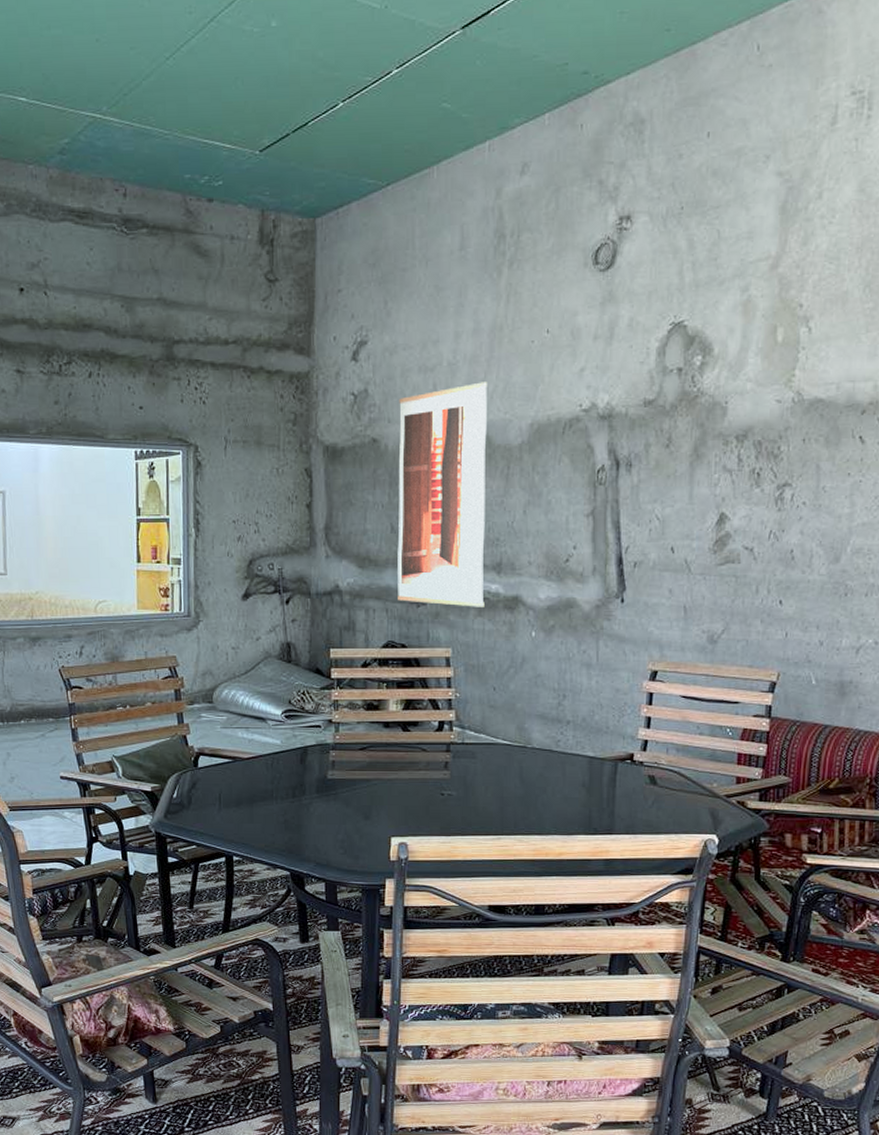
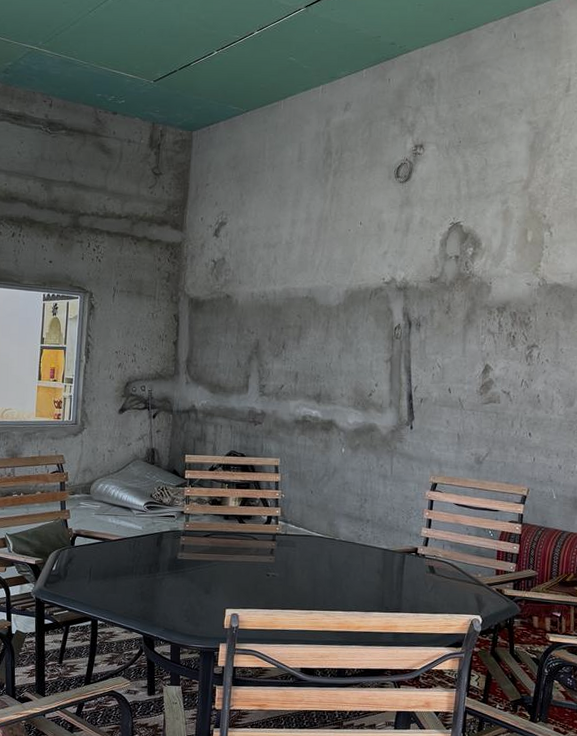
wall art: present [397,382,487,607] -> none [240,257,315,428]

